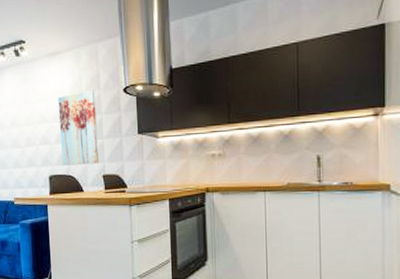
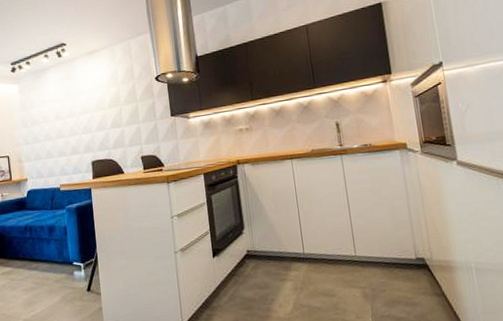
wall art: present [57,91,99,166] -> none [96,81,137,151]

